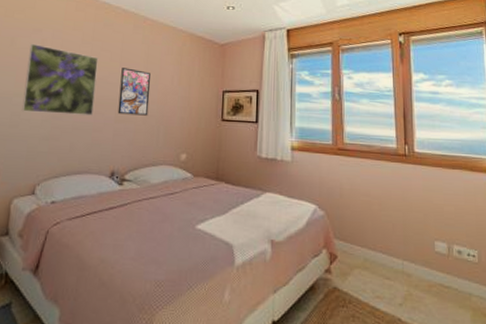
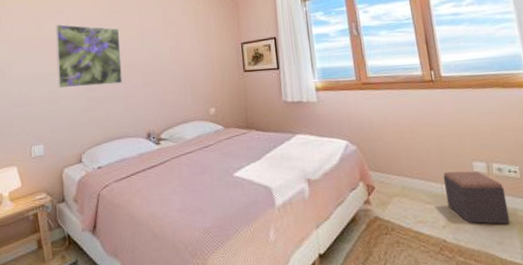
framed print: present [117,68,151,116] -> none [142,34,174,79]
footstool: none [405,248,464,308] -> present [443,171,511,224]

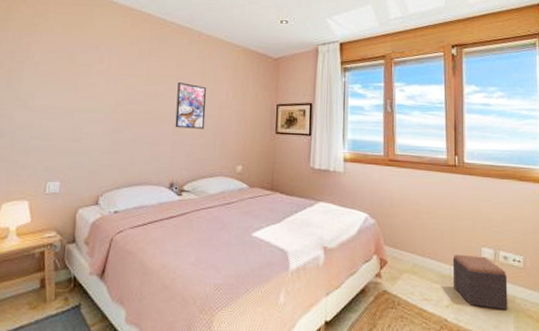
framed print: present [56,24,122,89] -> none [82,59,155,129]
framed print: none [142,34,174,79] -> present [175,82,206,129]

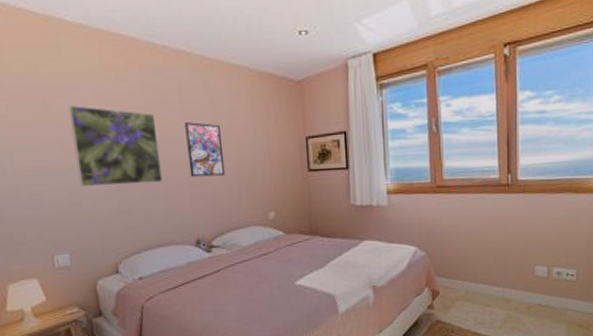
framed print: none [82,59,155,129] -> present [68,104,163,188]
footstool: present [452,254,508,310] -> none [505,275,560,324]

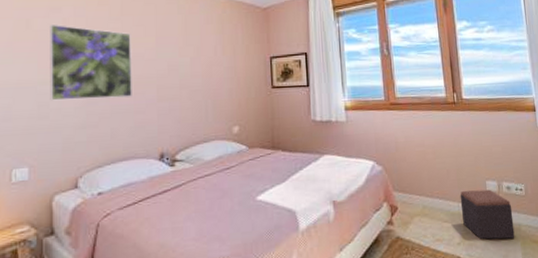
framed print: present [185,122,226,177] -> none [158,42,194,93]
footstool: none [505,275,560,324] -> present [460,189,515,240]

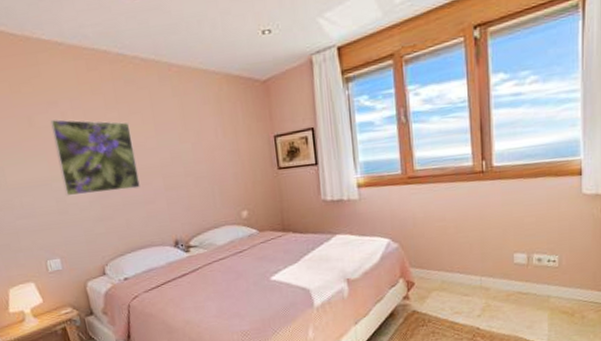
footstool: present [460,189,515,240] -> none [483,262,542,312]

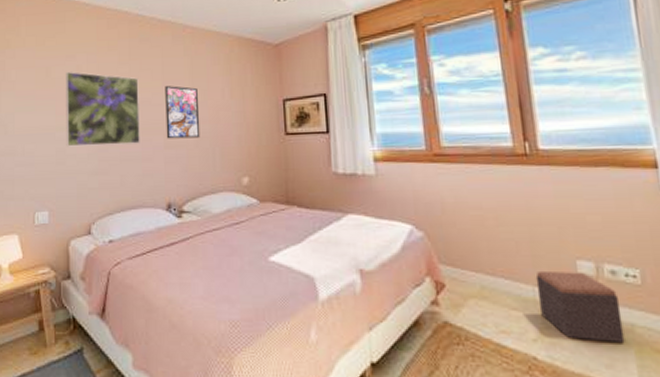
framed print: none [157,128,199,182] -> present [165,86,200,139]
footstool: none [483,262,542,312] -> present [535,270,625,342]

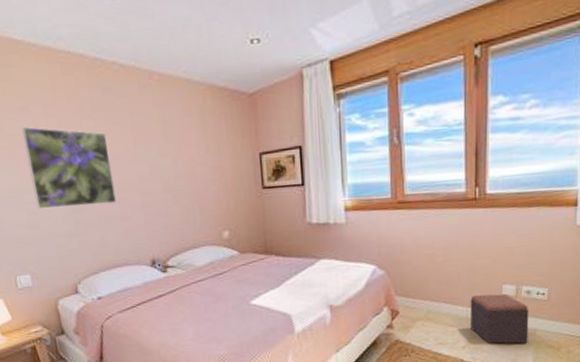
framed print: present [165,86,200,139] -> none [136,140,179,198]

